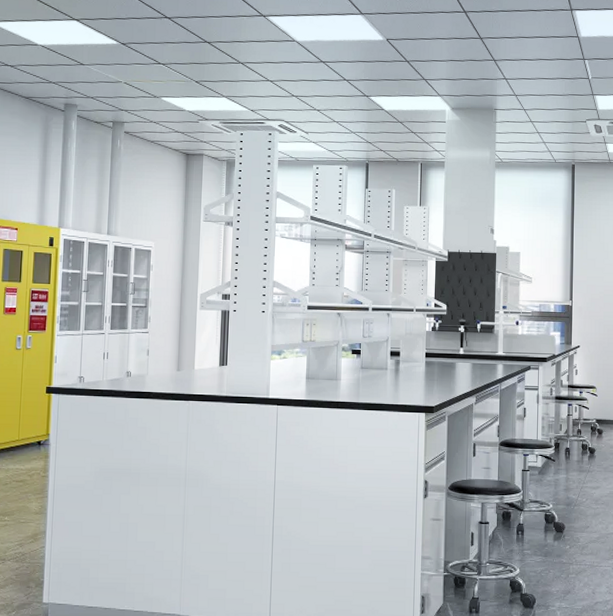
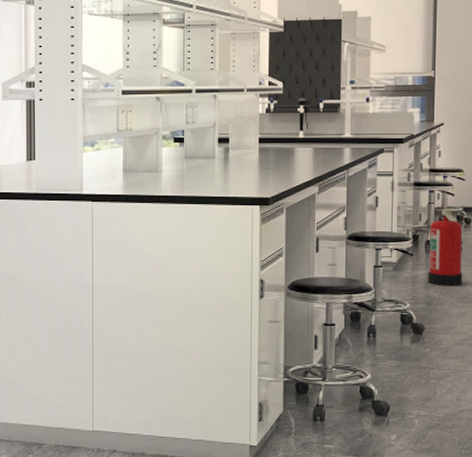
fire extinguisher: none [567,419,597,489] -> present [428,208,463,286]

